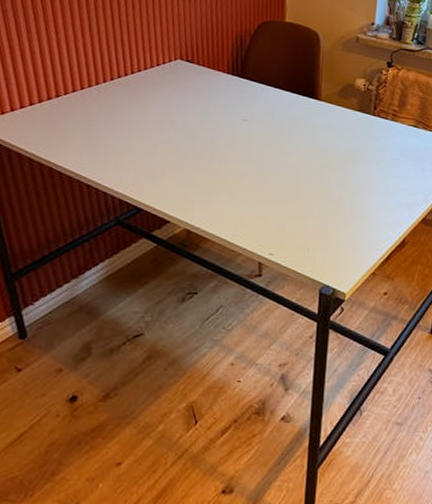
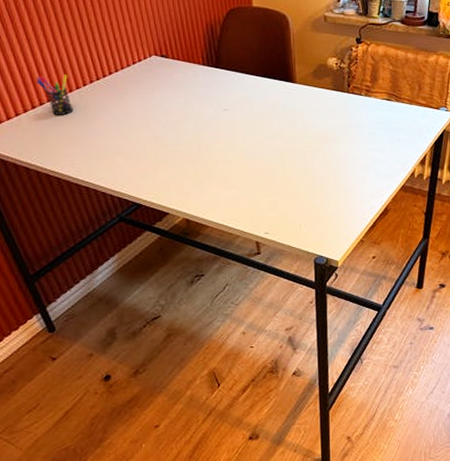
pen holder: none [57,67,90,109] -> present [36,75,74,115]

